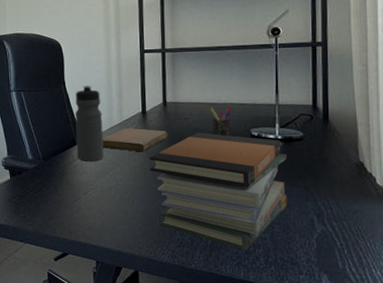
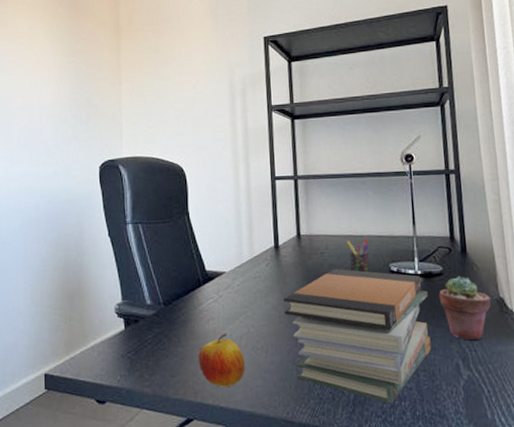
apple: none [72,185,114,229] -> present [198,333,245,387]
water bottle: present [74,85,104,161] -> none [200,216,234,305]
notebook: present [102,127,168,152] -> none [231,264,303,293]
potted succulent: none [298,141,351,198] -> present [439,276,491,340]

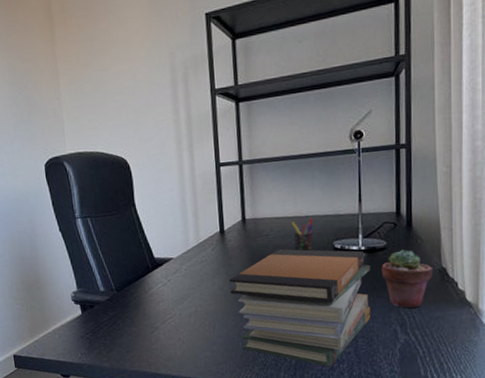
apple: present [198,333,245,387] -> none [150,312,194,359]

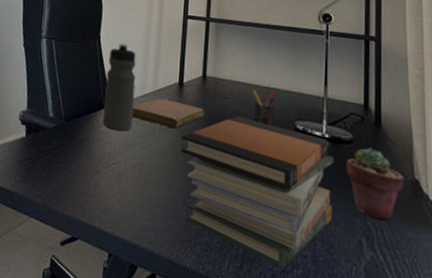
water bottle: none [147,206,182,289] -> present [102,43,136,131]
notebook: none [179,249,248,275] -> present [132,98,205,129]

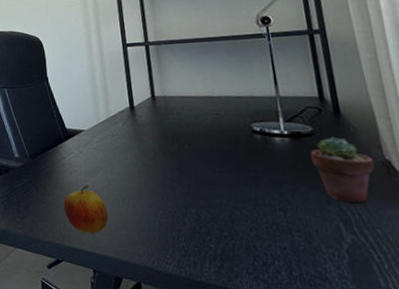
apple: none [90,159,136,214] -> present [63,185,109,233]
water bottle: present [102,43,136,131] -> none [59,80,94,159]
notebook: present [132,98,205,129] -> none [90,123,160,150]
book stack: present [181,115,334,269] -> none [142,127,306,262]
pen holder: present [252,89,276,126] -> none [203,98,230,132]

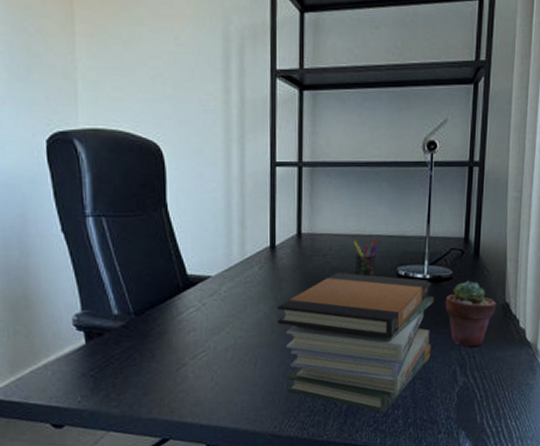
apple: present [63,185,109,233] -> none [175,345,230,404]
book stack: none [142,127,306,262] -> present [278,272,434,413]
pen holder: none [203,98,230,132] -> present [353,237,378,277]

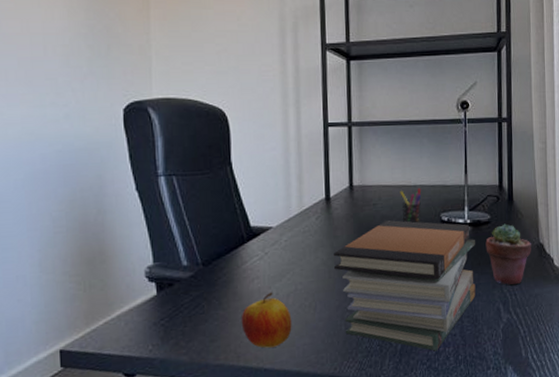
apple: none [175,345,230,404] -> present [241,291,292,348]

